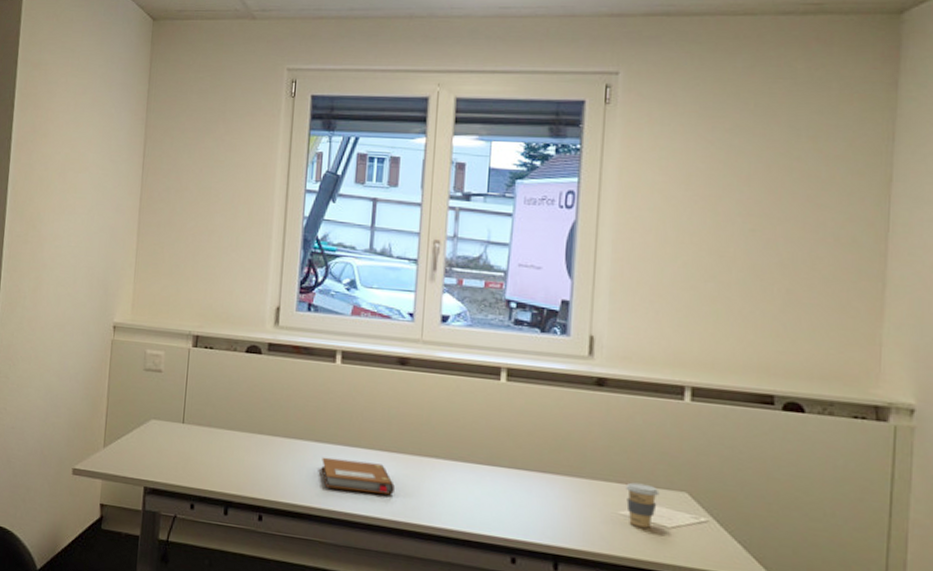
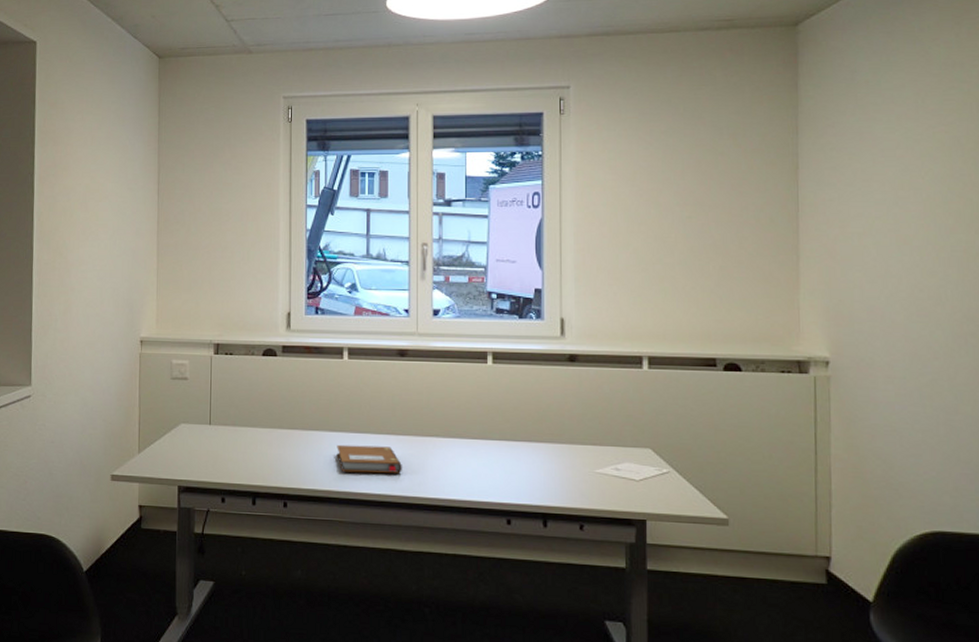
coffee cup: present [625,482,660,528] -> none [599,444,628,483]

